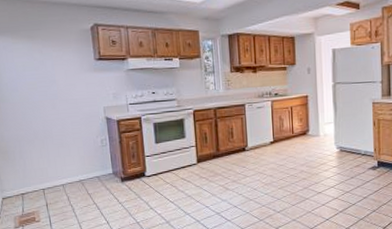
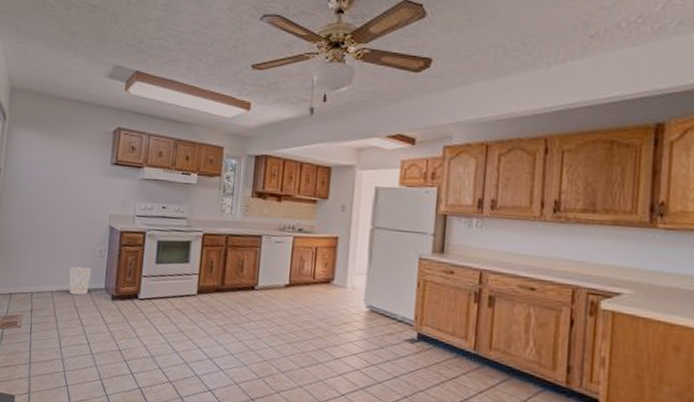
wastebasket: none [75,158,98,184] -> present [69,266,91,295]

